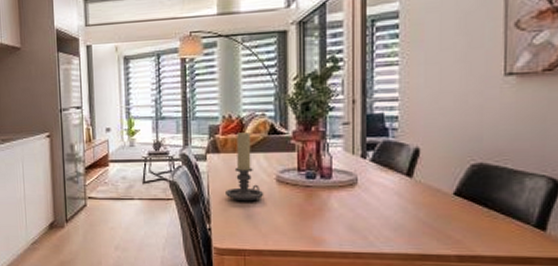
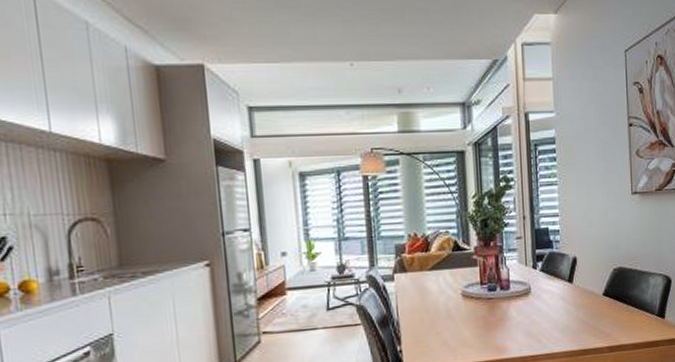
candle holder: present [226,131,264,202] -> none [415,249,452,320]

